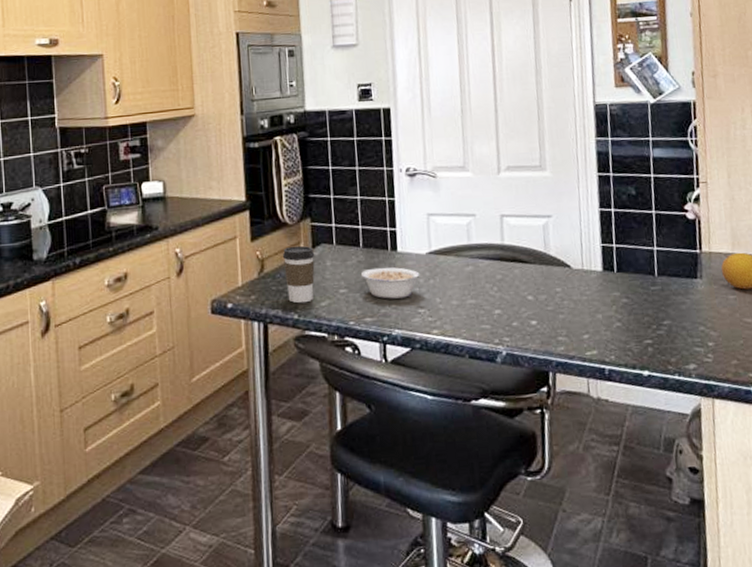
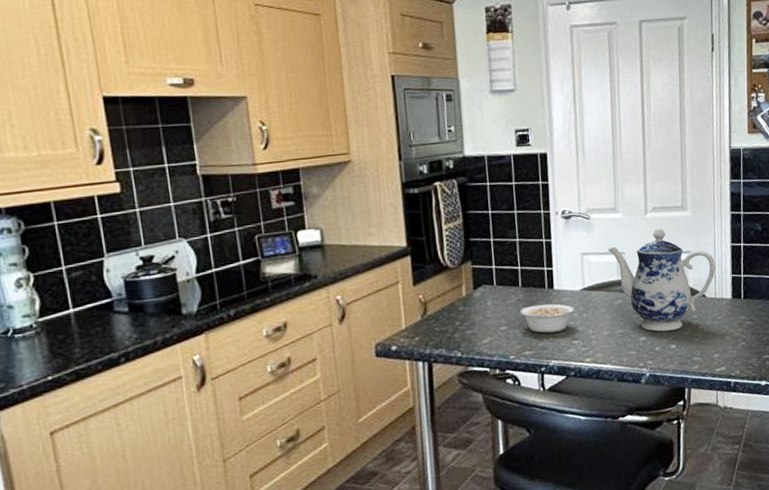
coffee cup: present [282,245,315,304] -> none [444,287,477,342]
teapot: none [457,189,582,305] -> present [608,228,715,332]

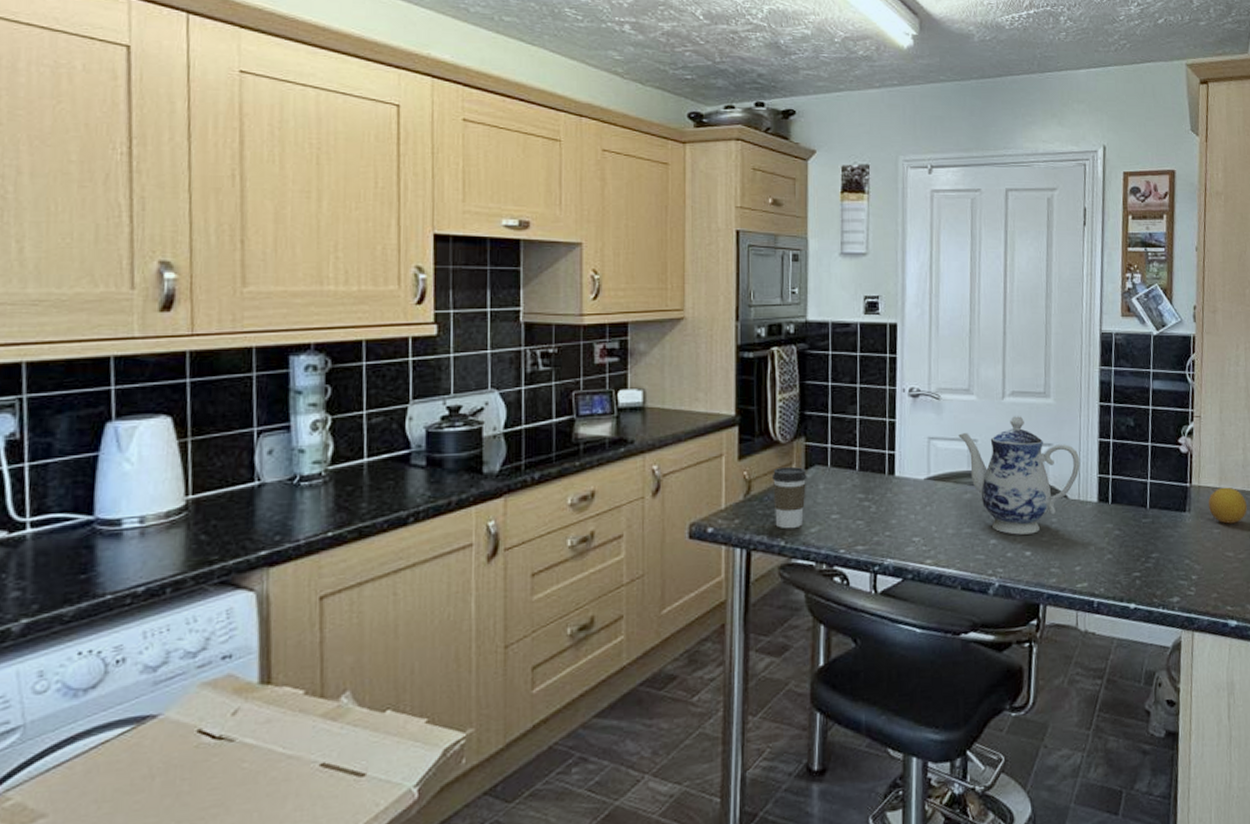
coffee cup: none [444,287,477,342] -> present [771,466,807,529]
legume: present [520,304,575,333] -> none [854,492,917,526]

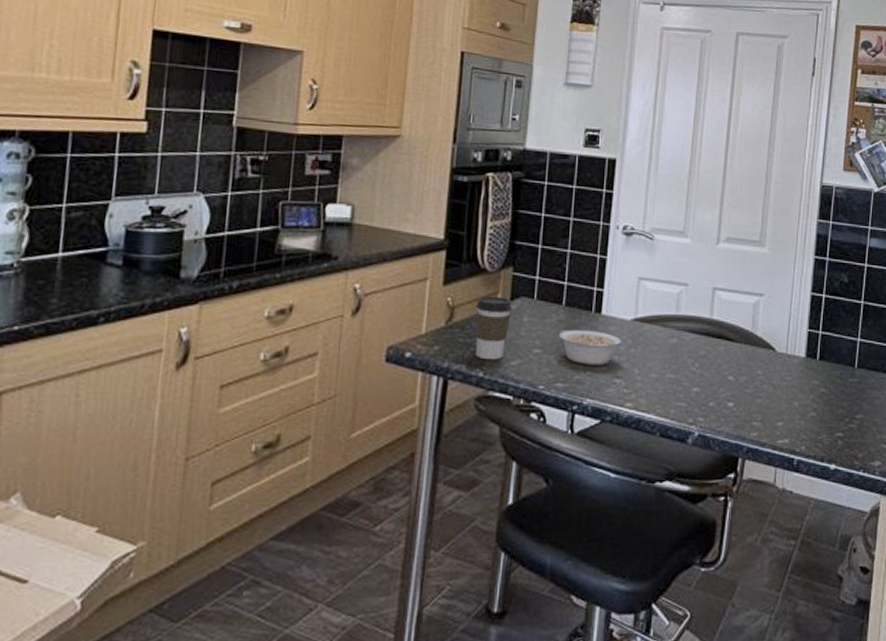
legume: none [854,492,917,526] -> present [558,329,622,365]
teapot: present [958,415,1080,535] -> none [669,262,790,385]

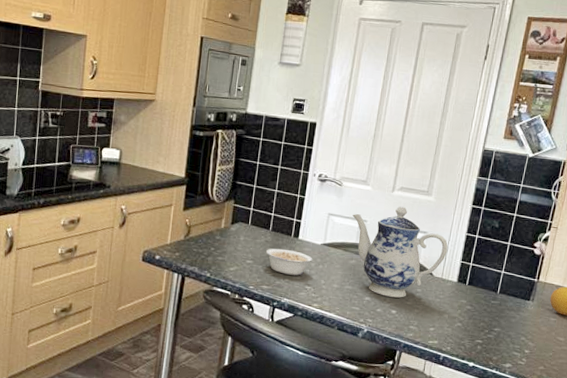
coffee cup: present [475,295,512,360] -> none [205,220,233,266]
teapot: none [669,262,790,385] -> present [352,205,448,298]

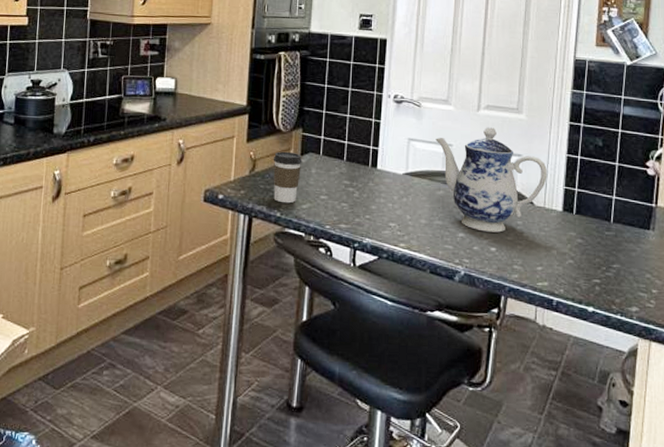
coffee cup: none [205,220,233,266] -> present [273,151,302,204]
legume: present [265,248,313,276] -> none [341,180,395,211]

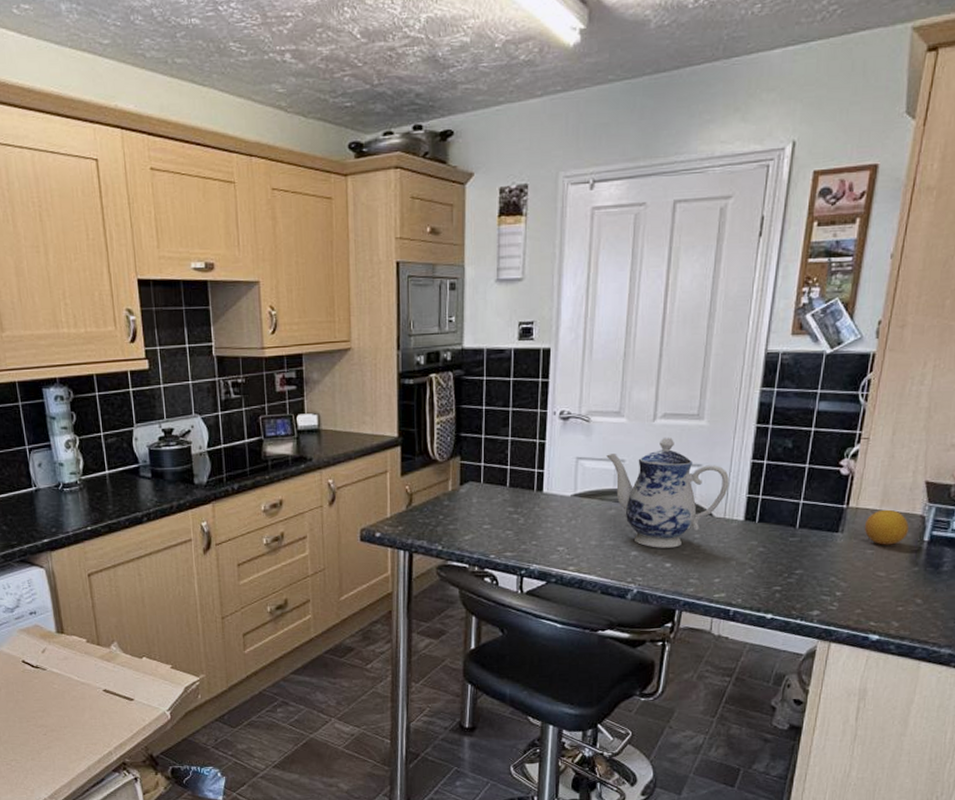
coffee cup: present [273,151,302,204] -> none [430,482,462,536]

